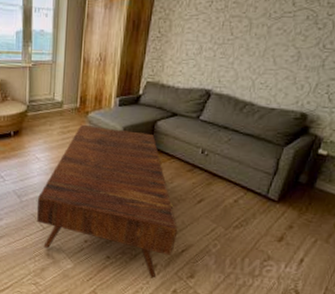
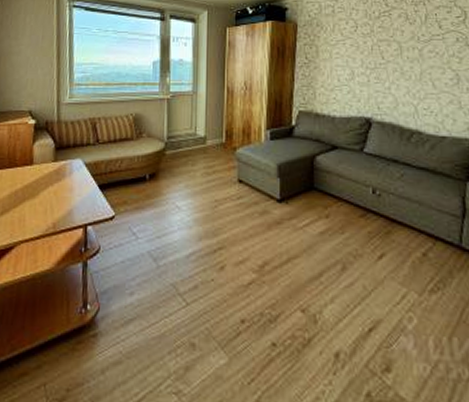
coffee table: present [37,124,178,279] -> none [177,162,360,376]

